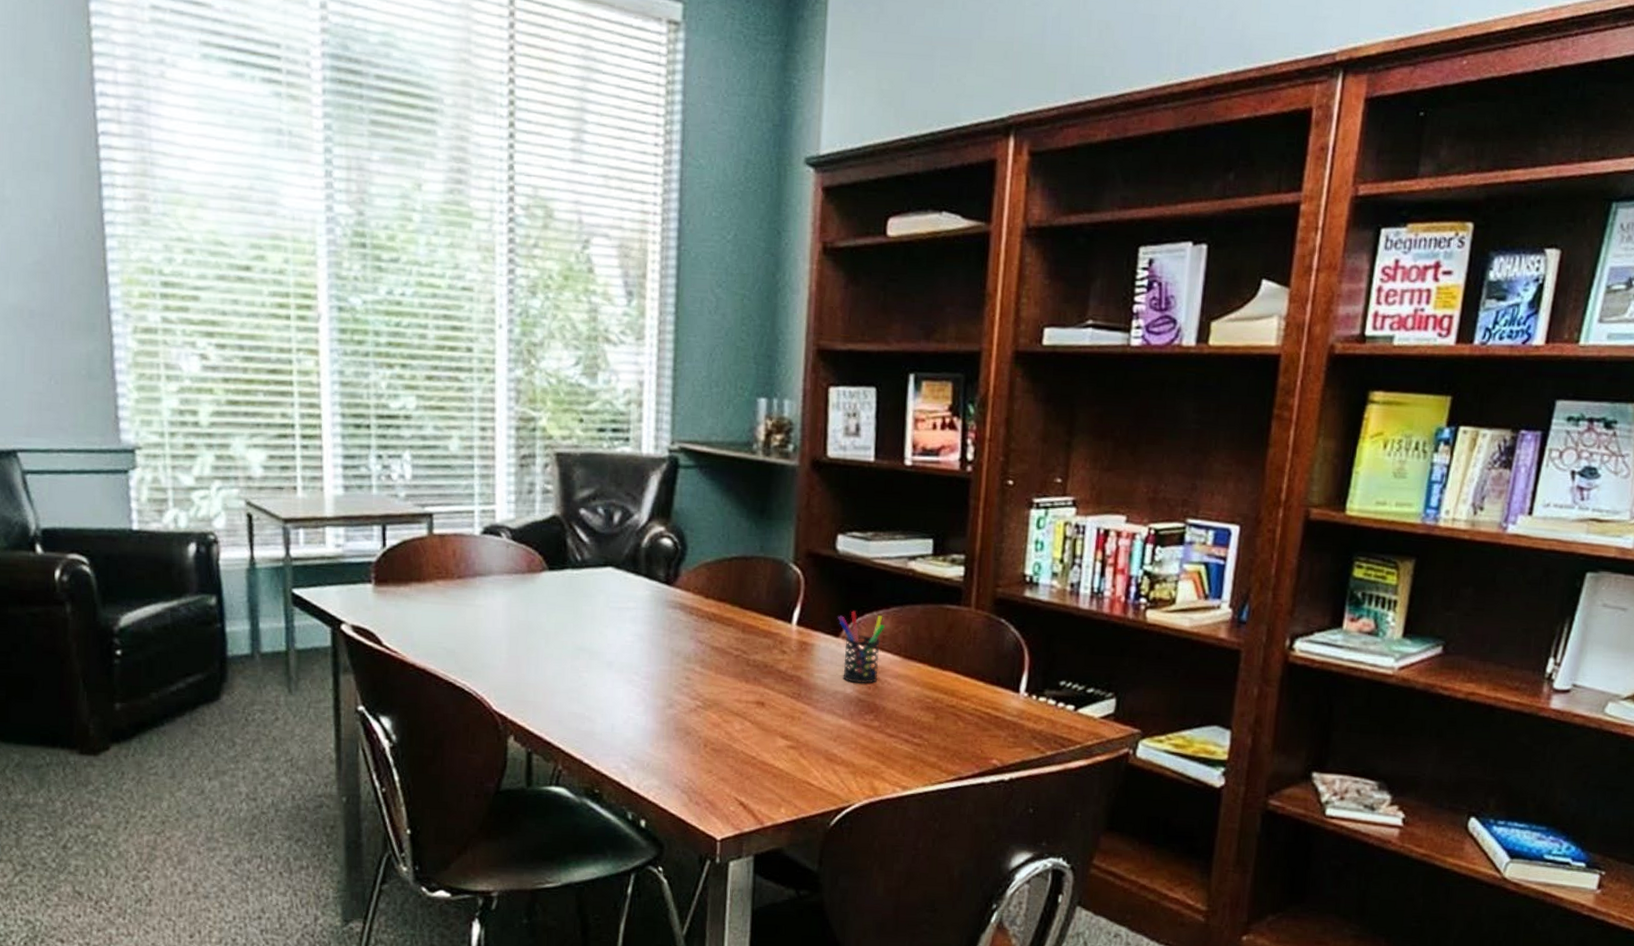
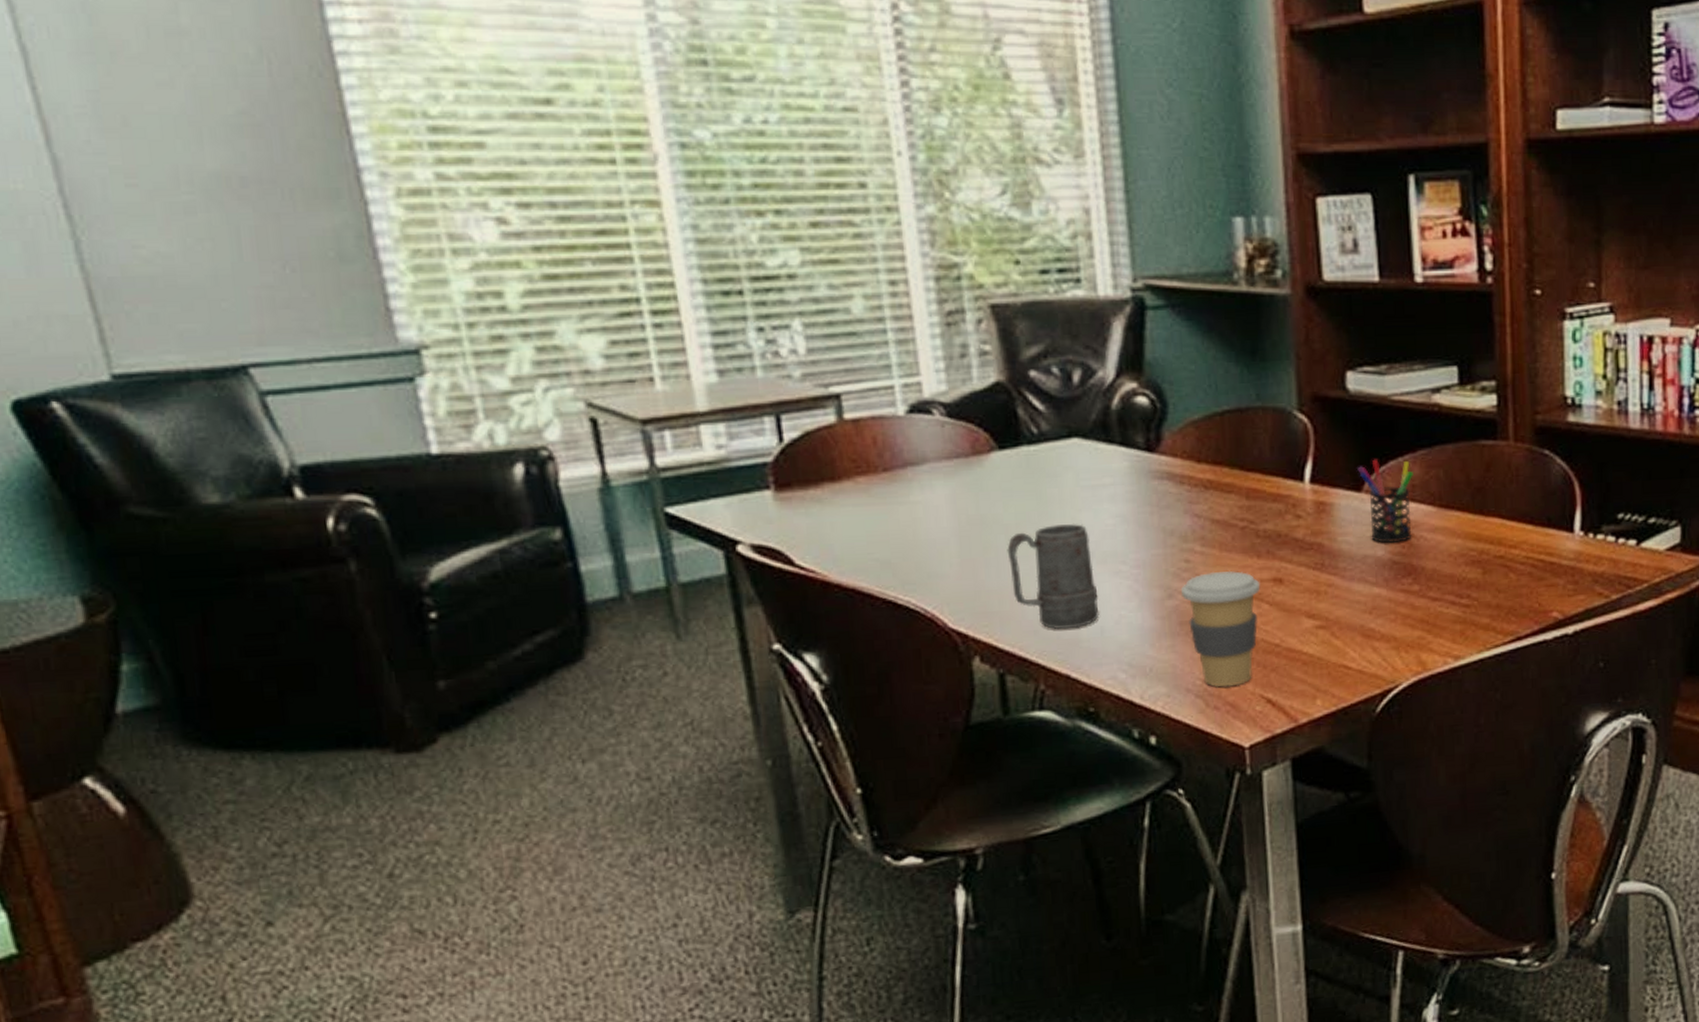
mug: none [545,636,613,723] -> present [1007,523,1100,630]
coffee cup: none [680,689,746,788] -> present [1181,570,1261,688]

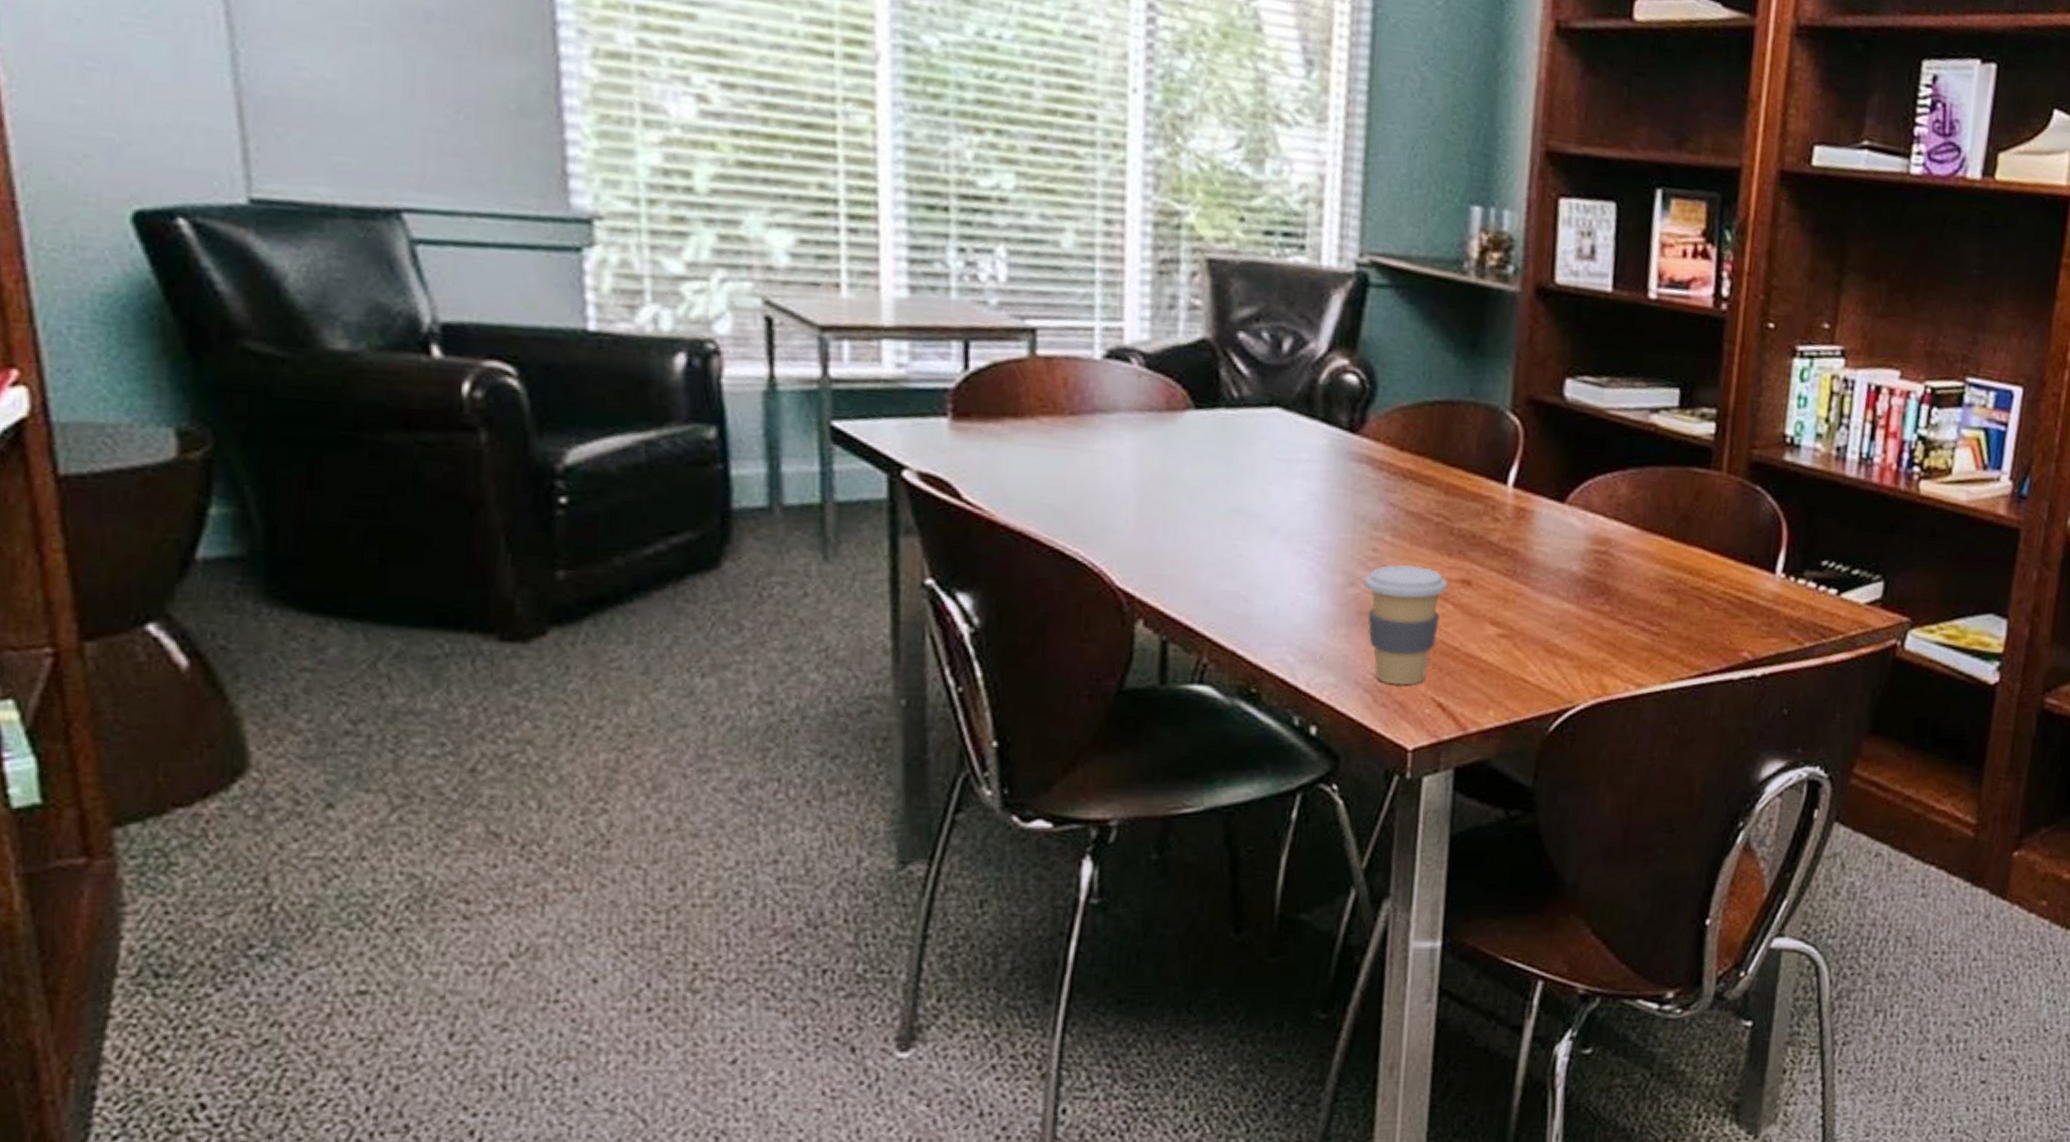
mug: present [1007,523,1100,630] -> none [1188,494,1278,604]
pen holder: present [1357,459,1413,543] -> none [1563,471,1620,560]

